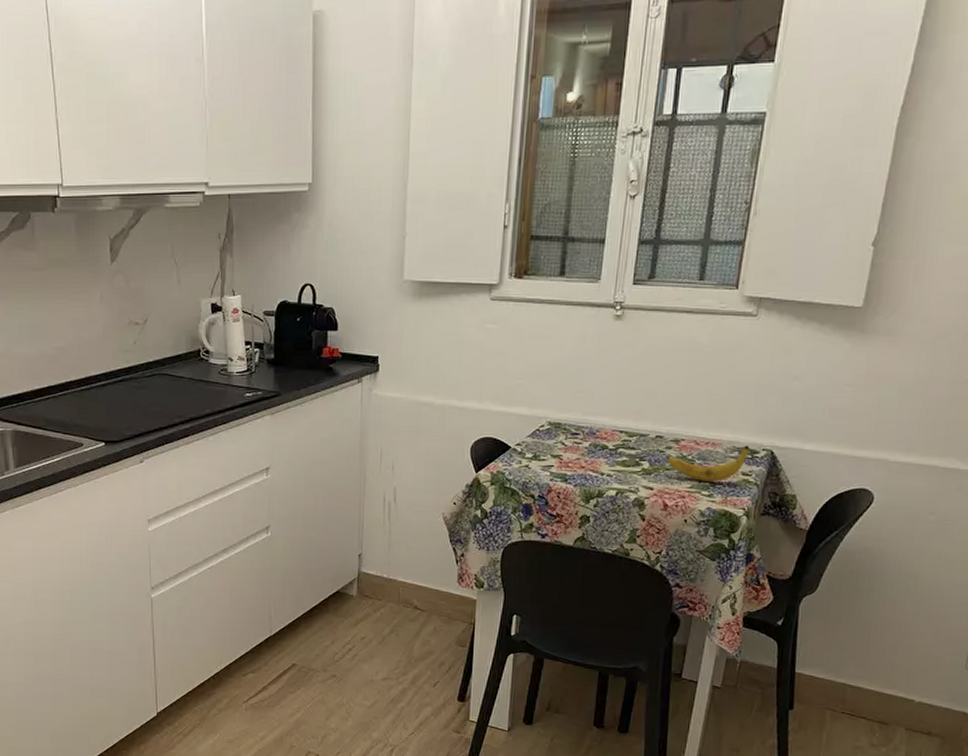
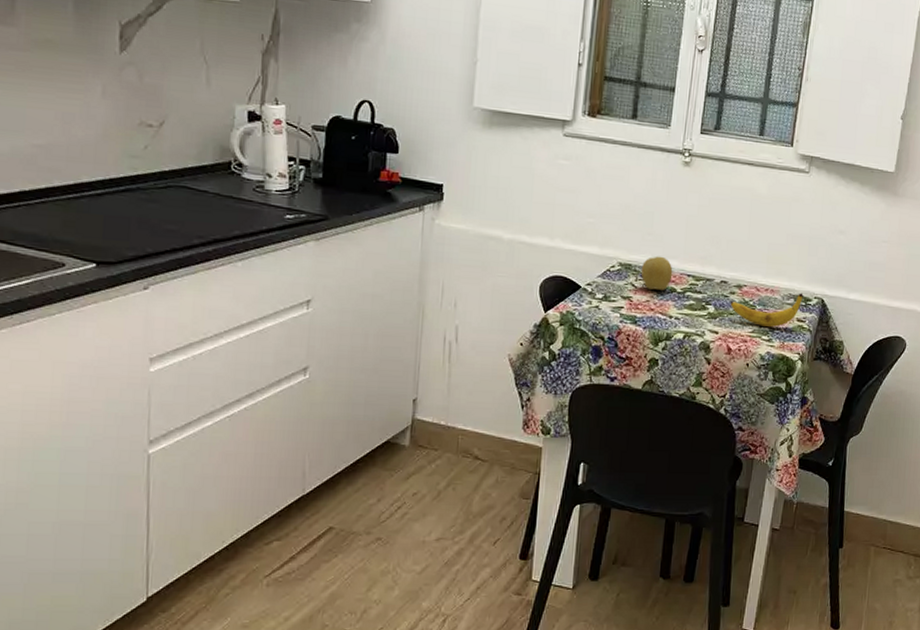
fruit: none [570,413,604,448] -> present [640,256,673,290]

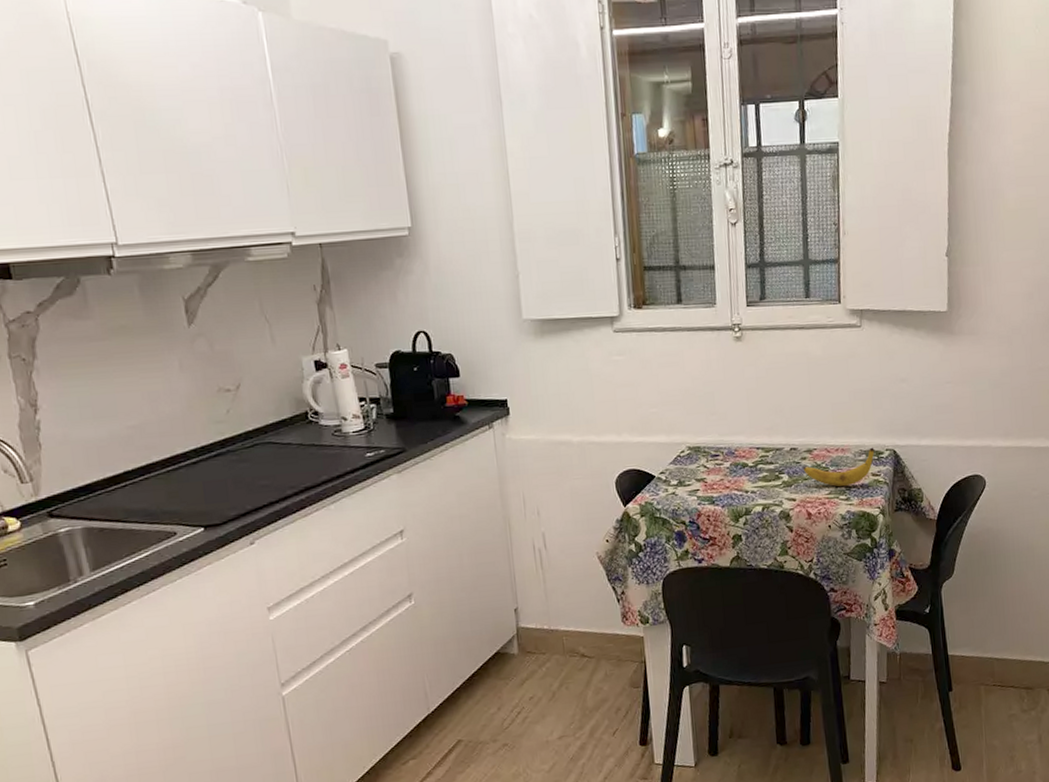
fruit: present [640,256,673,290] -> none [710,433,742,468]

